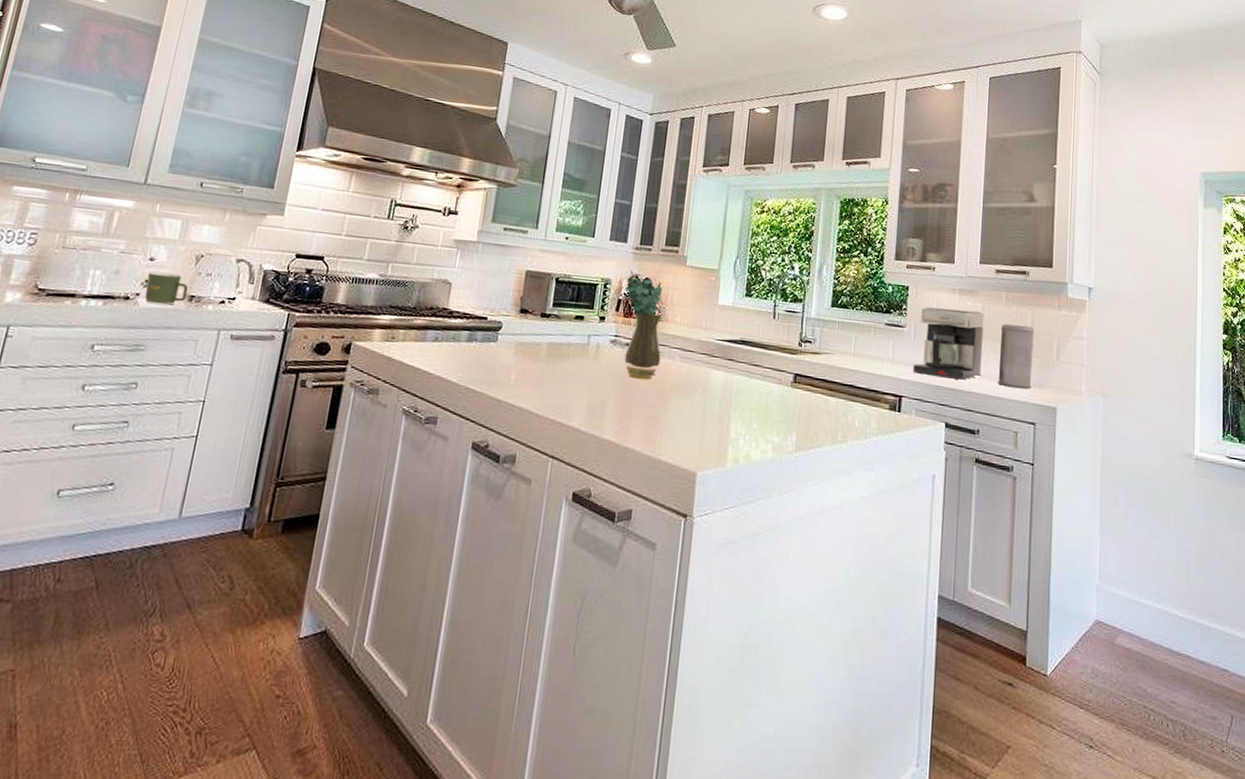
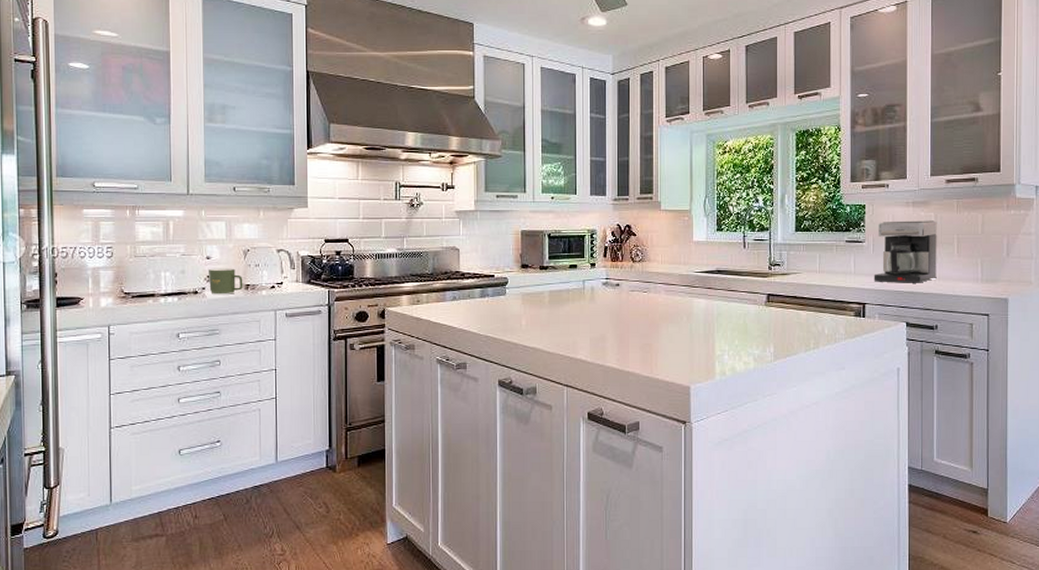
vase: present [624,270,663,381] -> none [609,220,648,314]
canister: present [998,324,1035,389] -> none [953,228,986,285]

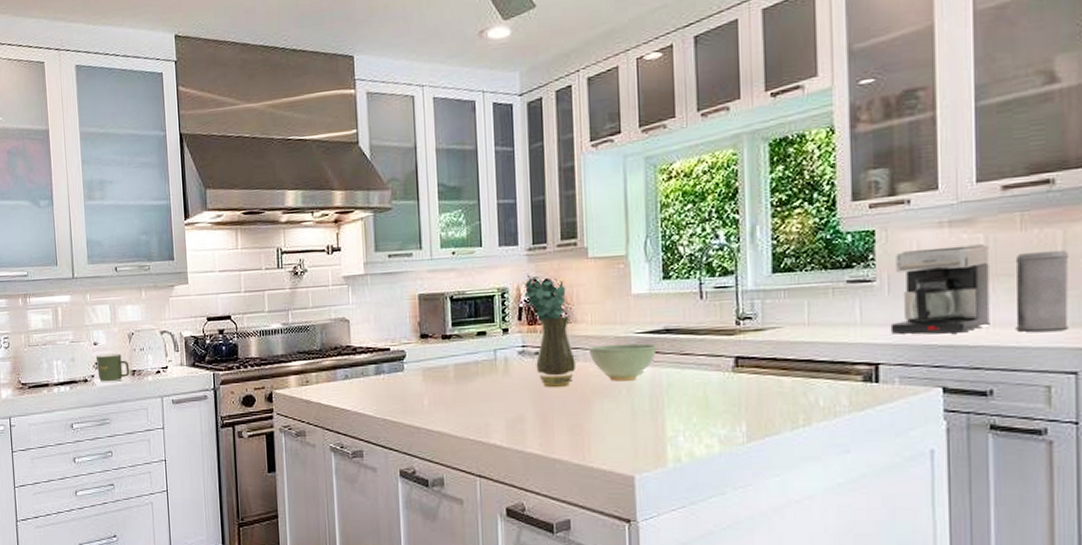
vase: none [609,220,648,314] -> present [524,274,575,388]
bowl: none [657,280,712,310] -> present [587,343,658,381]
canister: none [953,228,986,285] -> present [1015,249,1070,332]

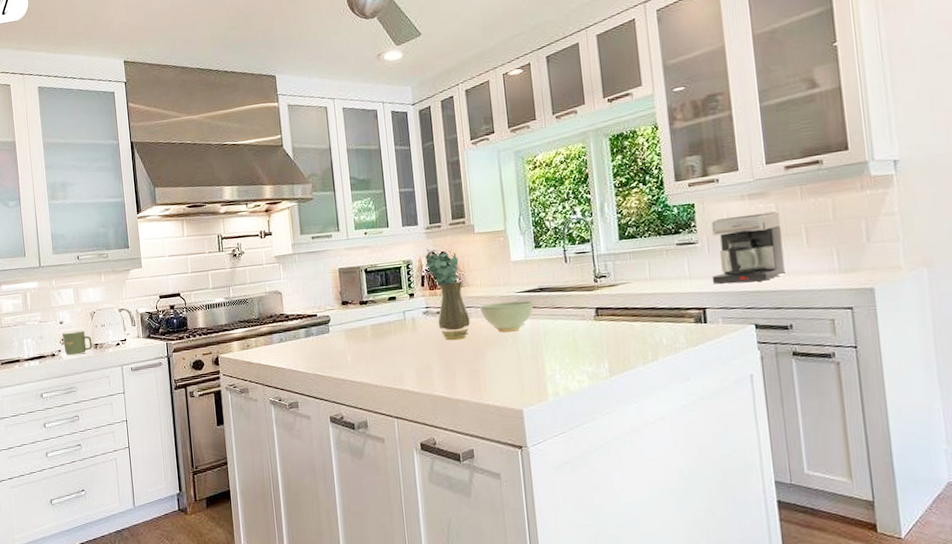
canister: present [1015,249,1070,332] -> none [799,213,843,278]

